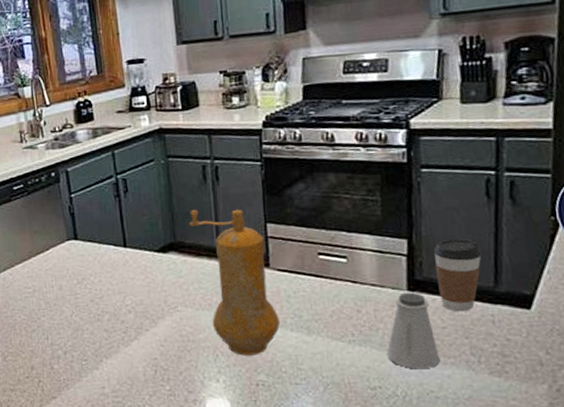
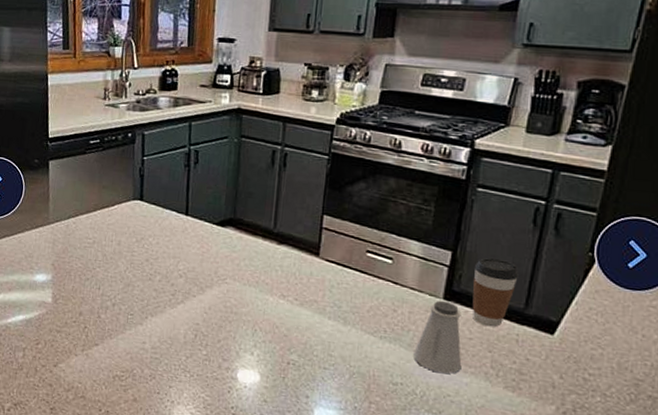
pepper mill: present [189,209,280,356] -> none [251,190,320,336]

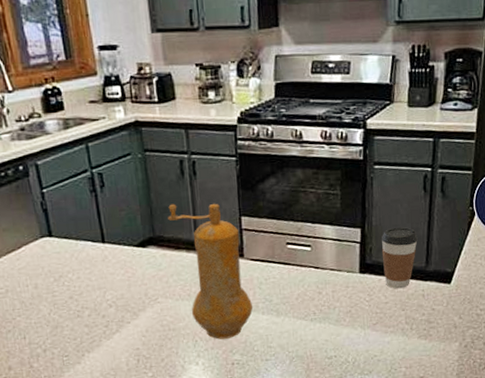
pepper mill: none [251,190,320,336] -> present [168,203,253,340]
saltshaker: present [413,300,462,374] -> none [342,274,383,339]

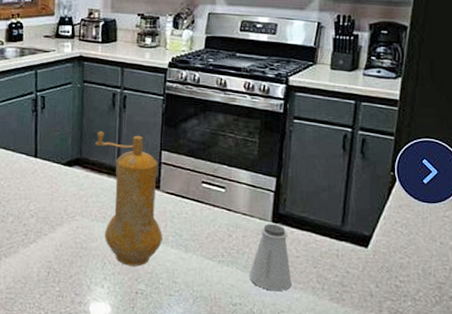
saltshaker: none [342,274,383,339] -> present [249,223,292,292]
coffee cup: present [381,227,418,289] -> none [296,181,334,245]

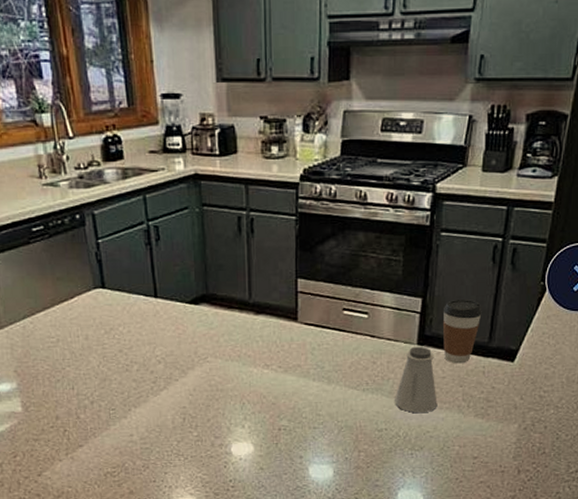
pepper mill: present [95,131,162,267] -> none [222,261,303,404]
coffee cup: none [296,181,334,245] -> present [442,298,482,364]

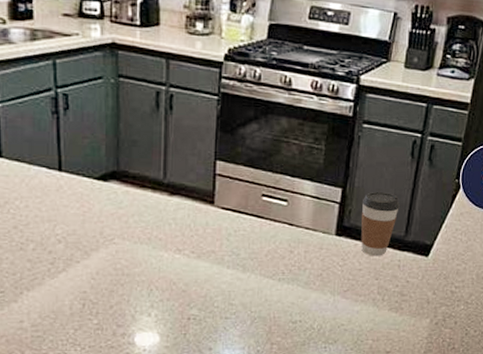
saltshaker: present [395,346,438,414] -> none [310,237,353,306]

